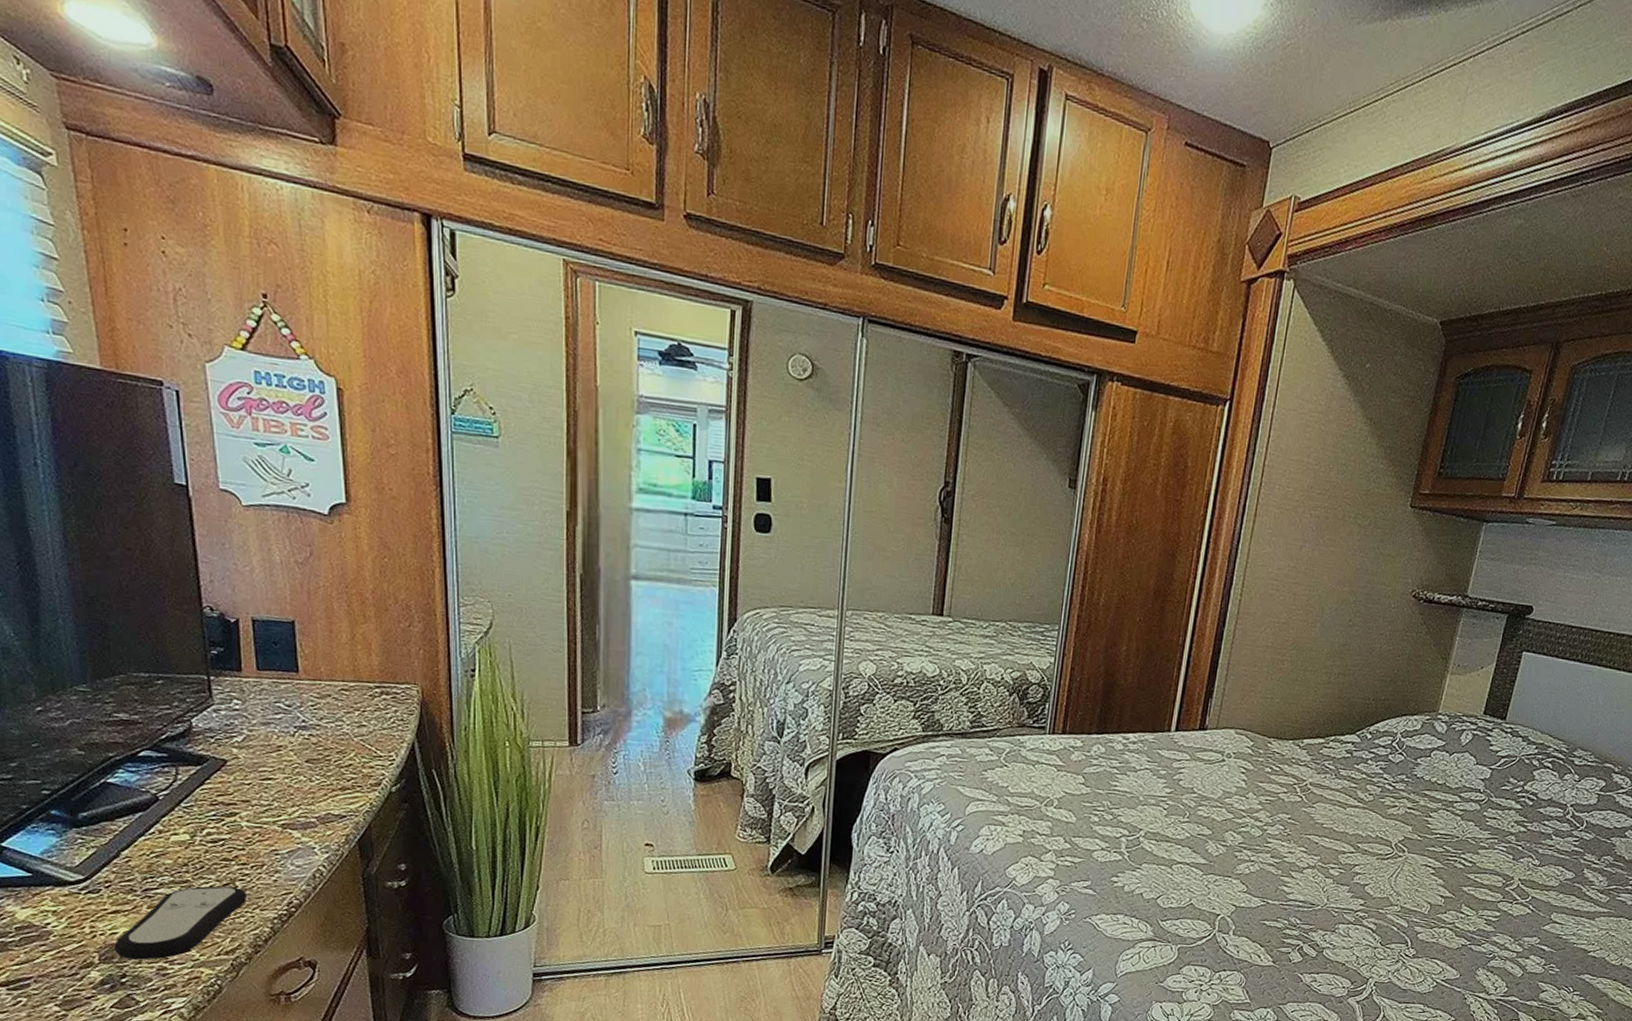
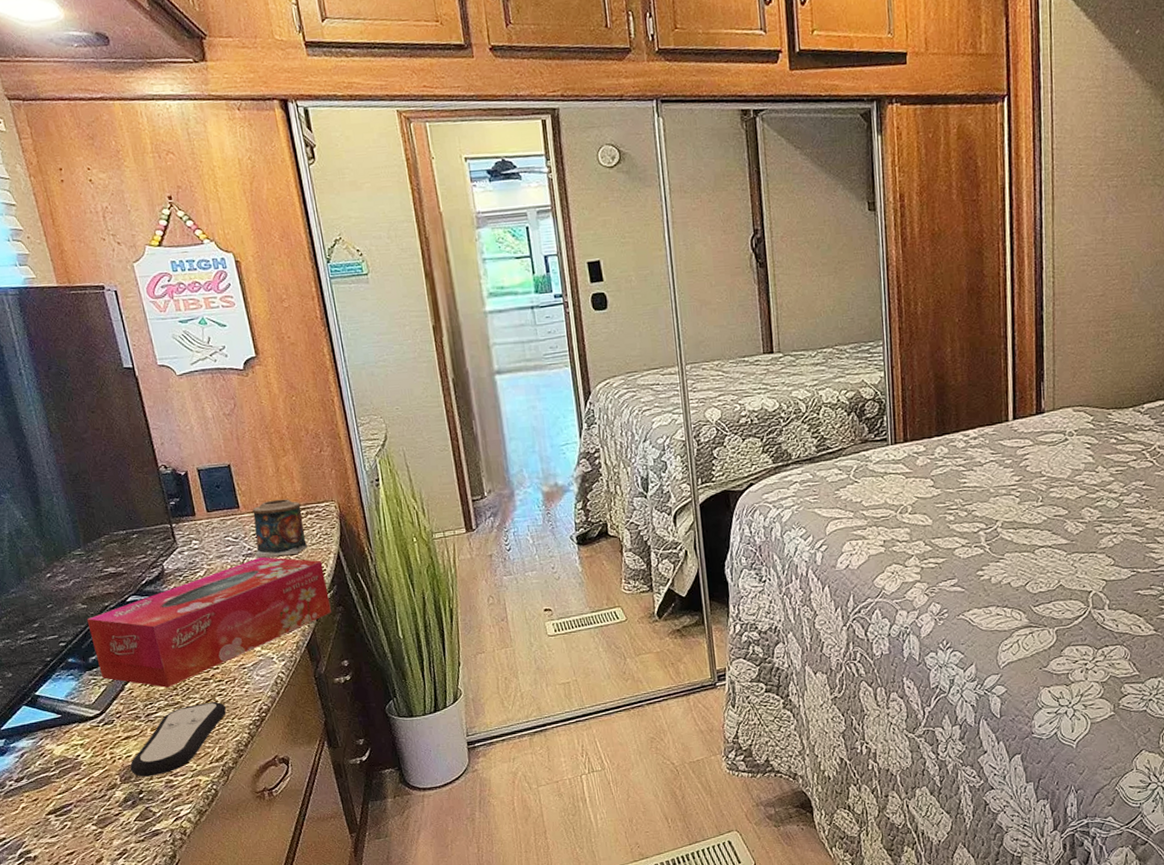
tissue box: none [82,732,394,862] -> present [86,556,332,688]
candle: none [311,670,378,736] -> present [252,499,308,558]

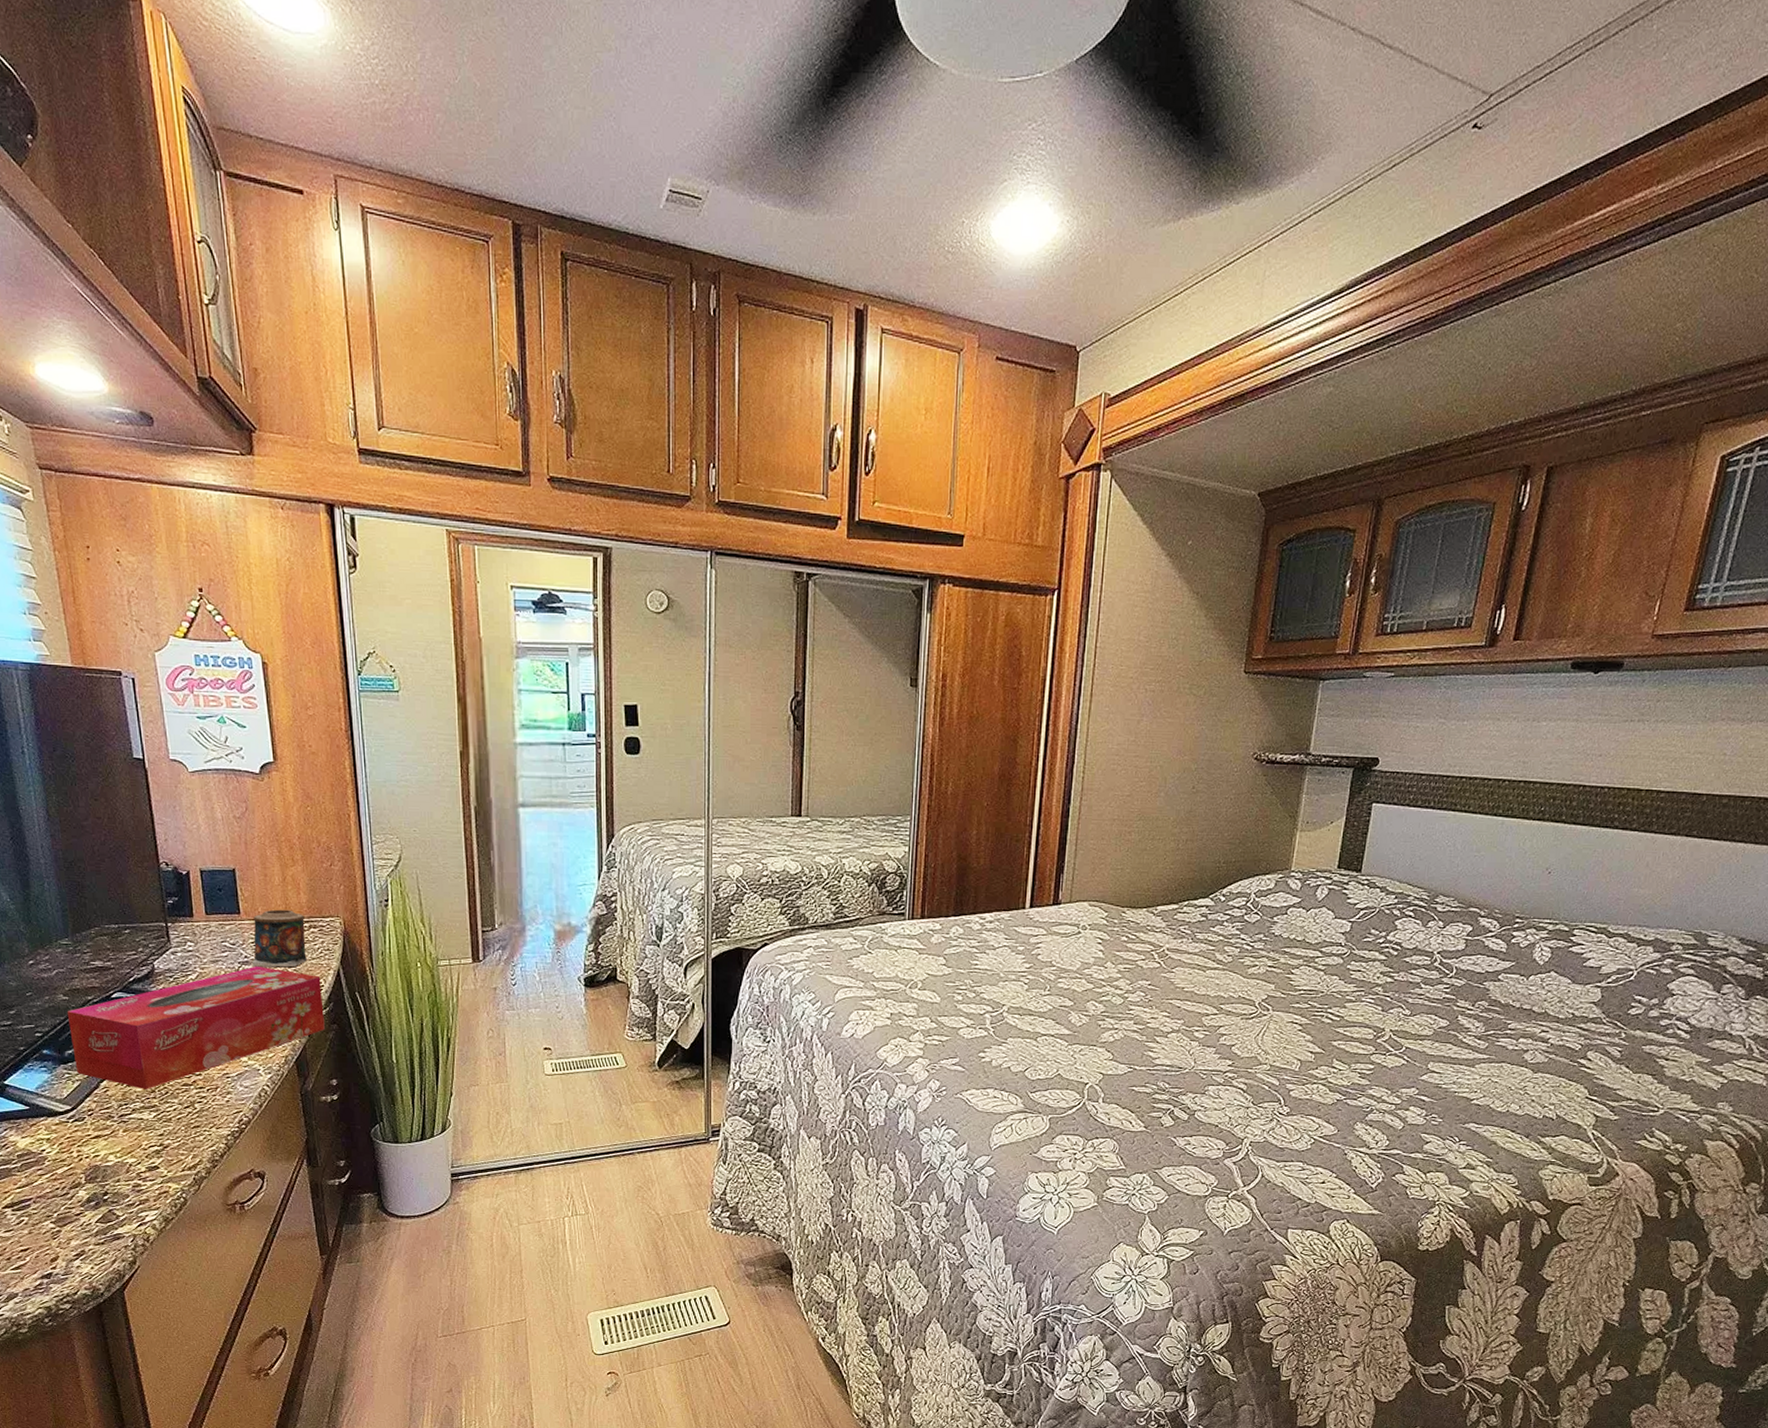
remote control: present [130,701,227,777] -> none [97,1108,205,1179]

